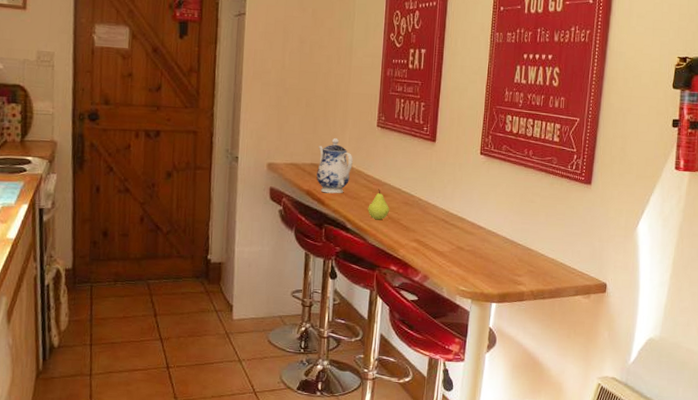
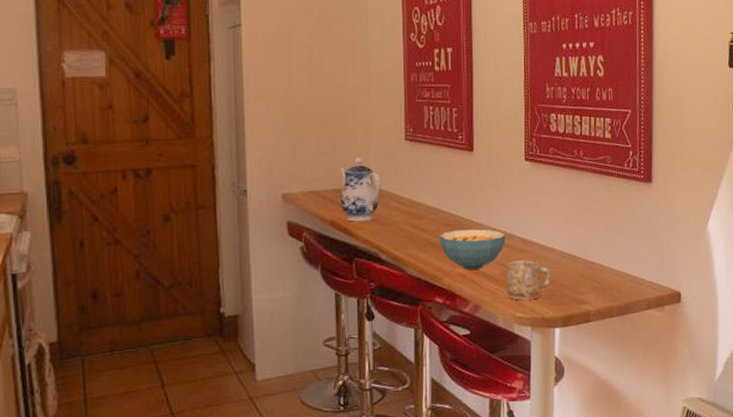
fruit: present [368,189,389,220] -> none [403,211,428,247]
cereal bowl: none [399,209,457,245] -> present [439,229,506,270]
mug: none [453,241,493,277] -> present [507,260,551,301]

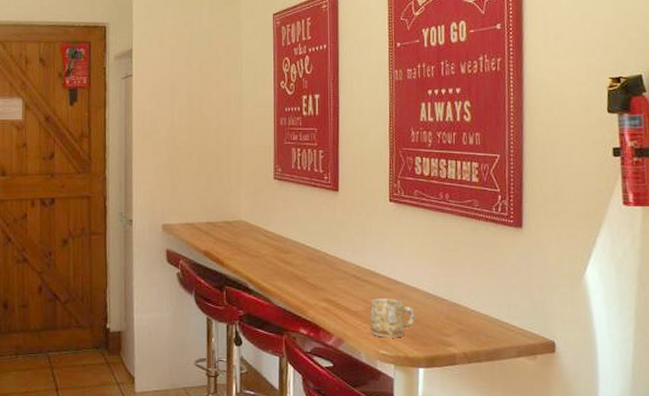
teapot: present [340,157,381,222] -> none [214,193,251,253]
cereal bowl: present [439,229,506,270] -> none [305,265,369,304]

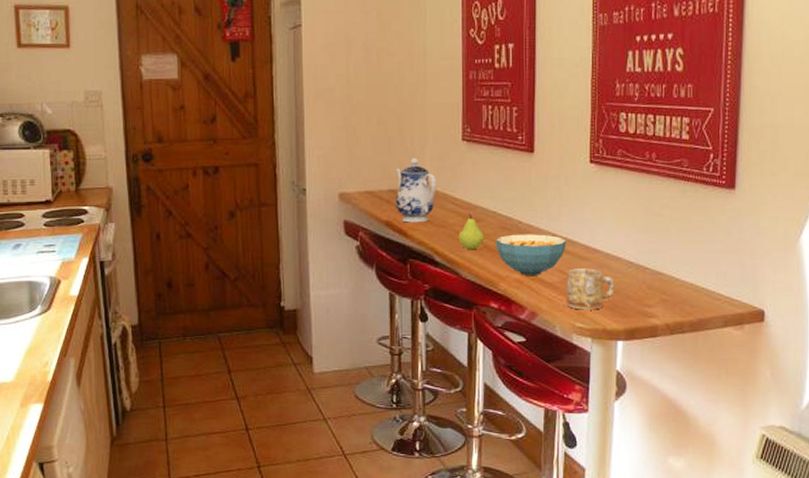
teapot: none [214,193,251,253] -> present [396,157,437,223]
fruit: none [270,245,294,279] -> present [458,213,484,250]
cereal bowl: none [305,265,369,304] -> present [496,234,566,275]

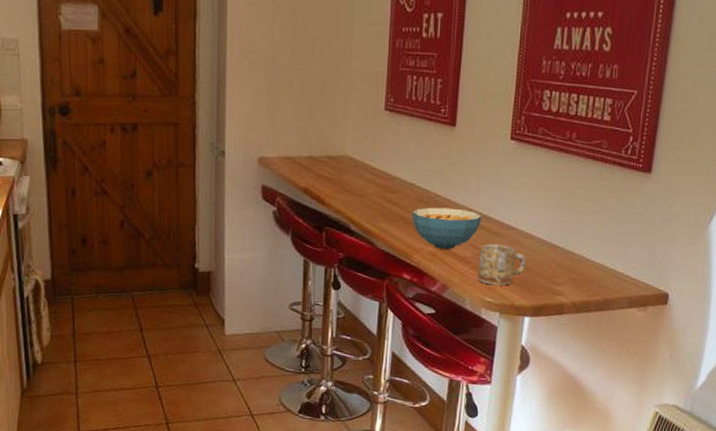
teapot: present [396,157,437,223] -> none [315,125,357,191]
fruit: present [458,213,484,250] -> none [375,184,401,221]

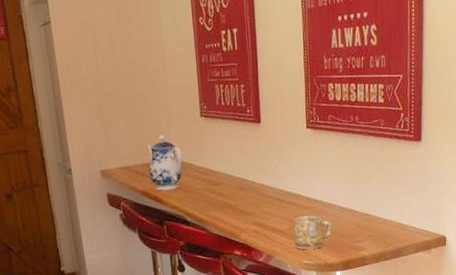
teapot: none [315,125,357,191] -> present [147,134,183,191]
cereal bowl: present [412,207,482,249] -> none [235,191,292,226]

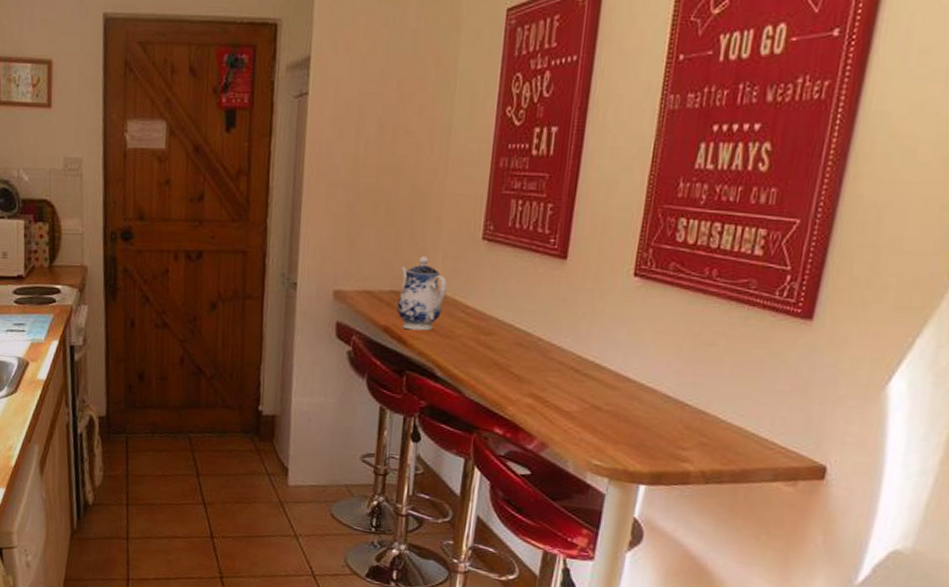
mug: present [293,215,332,250] -> none [584,398,646,447]

